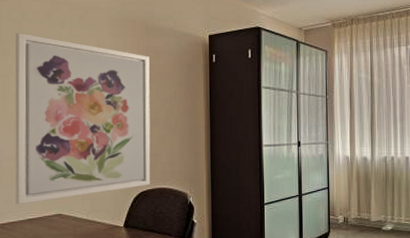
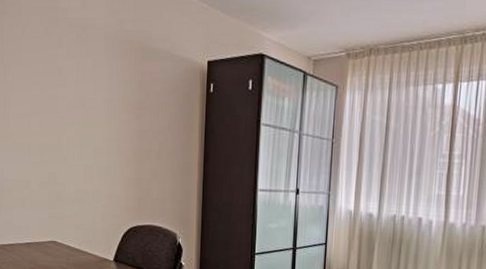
wall art: present [15,32,151,204] -> none [15,49,145,228]

